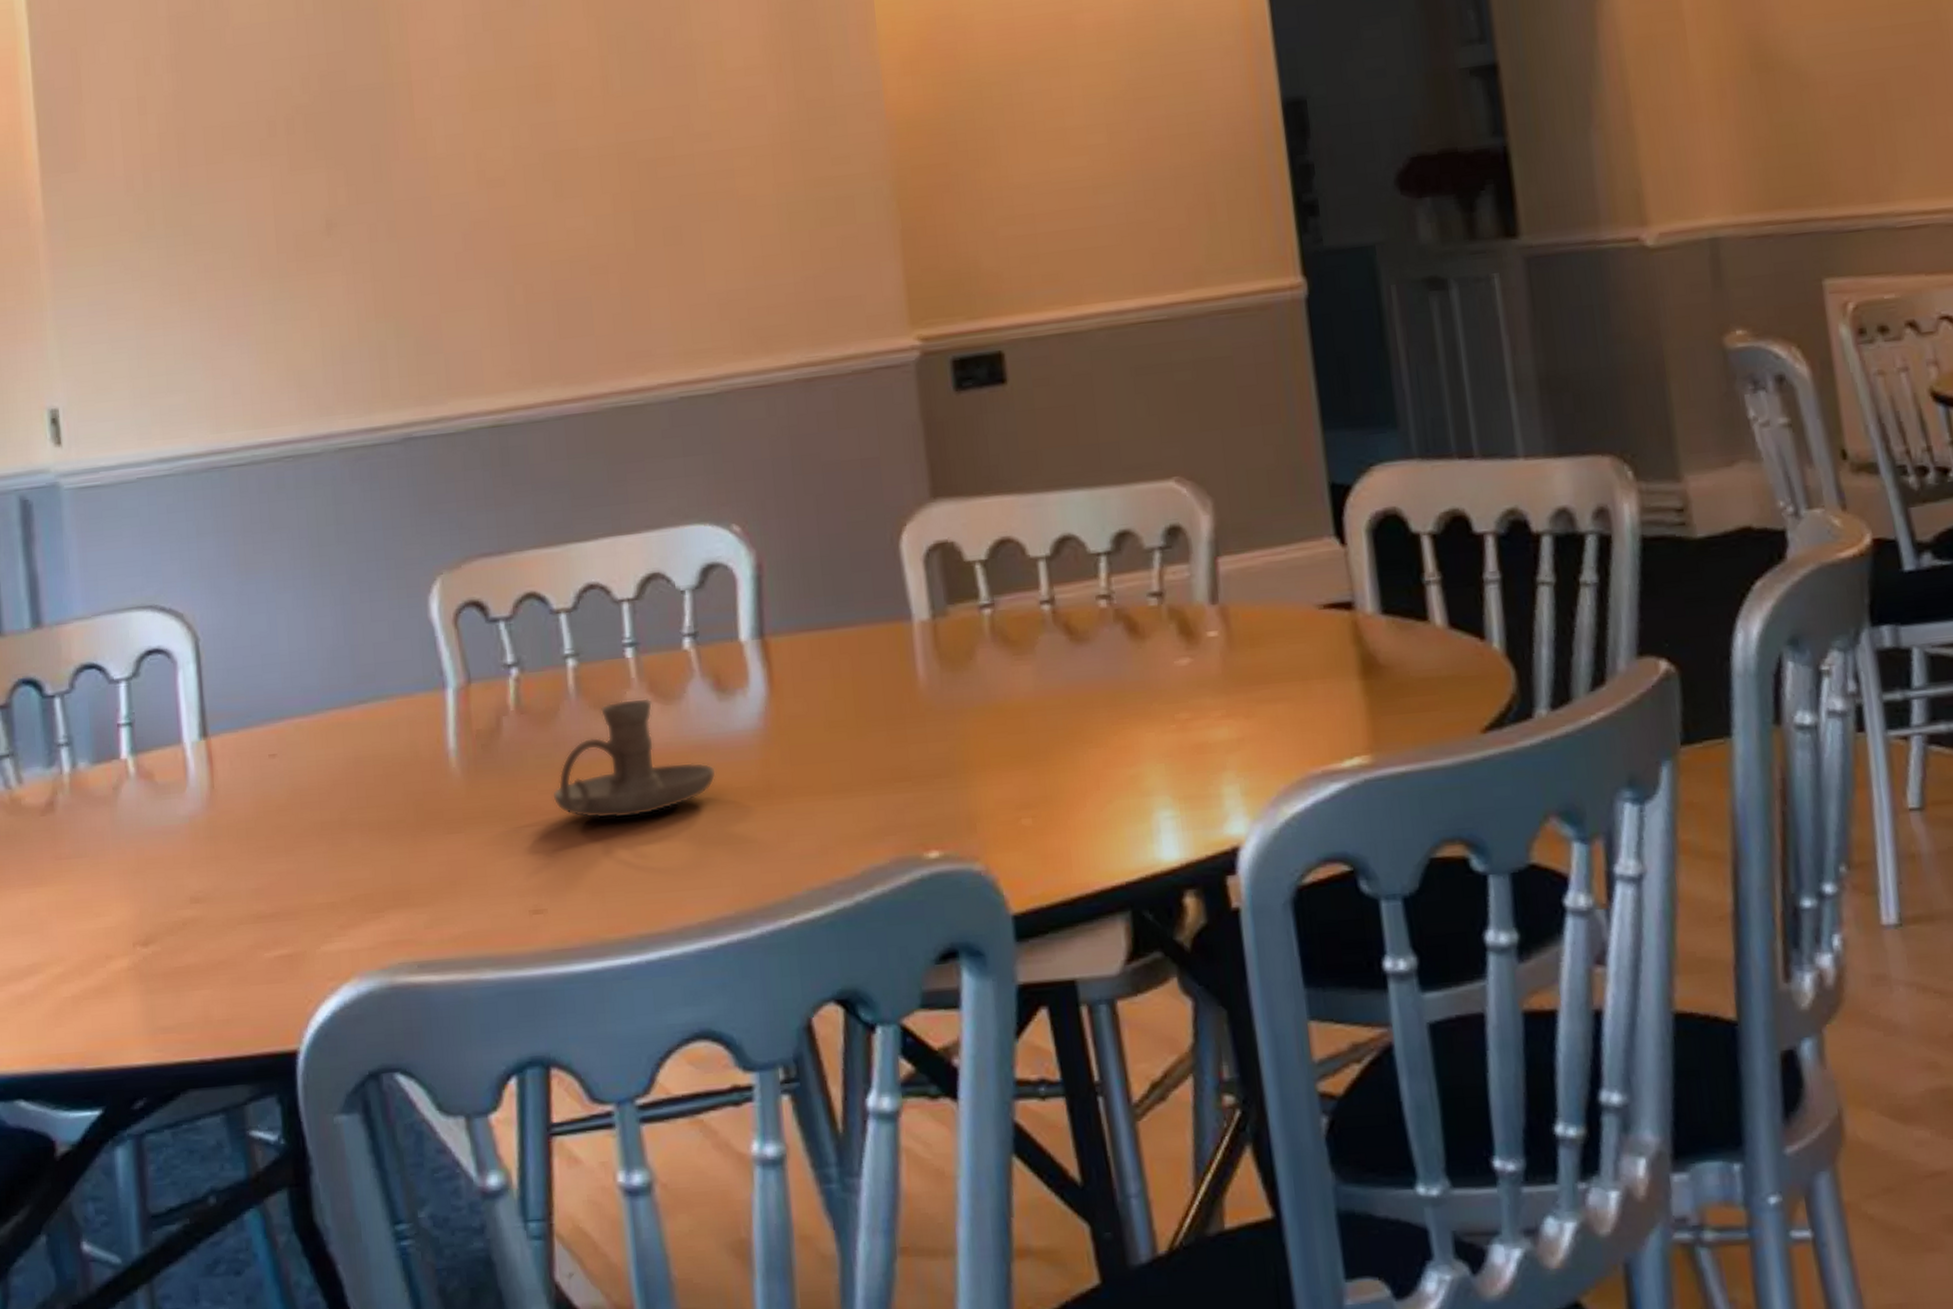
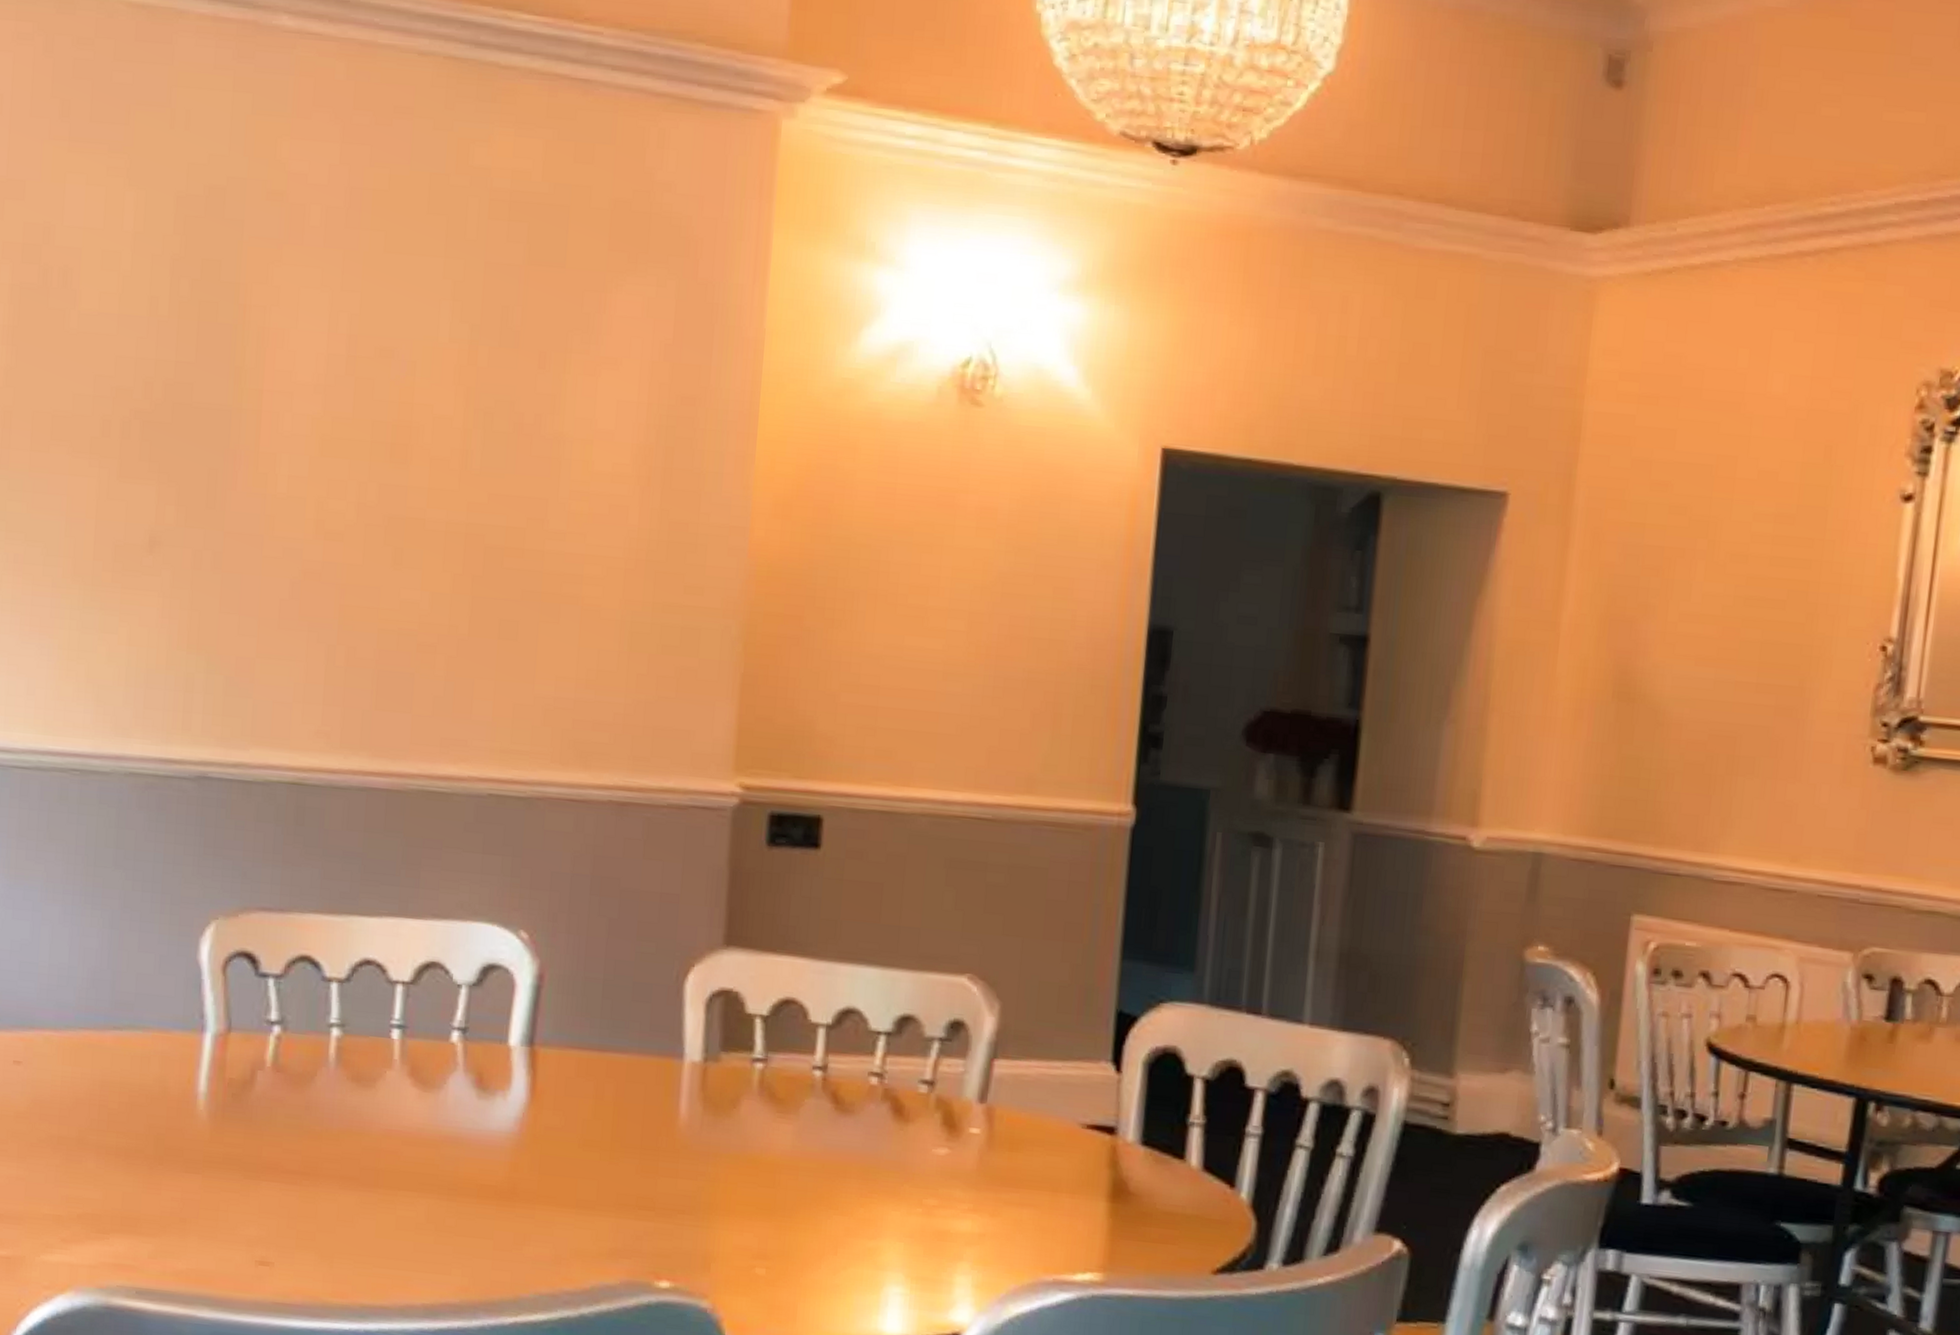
candle holder: present [553,698,716,819] -> none [296,1078,463,1193]

